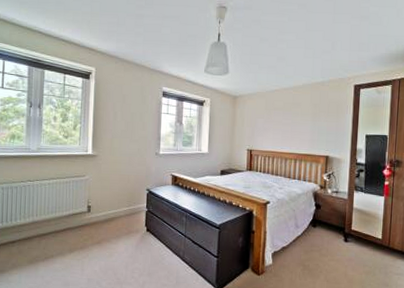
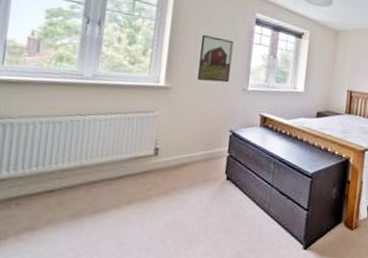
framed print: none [117,110,145,149] -> present [197,35,234,83]

